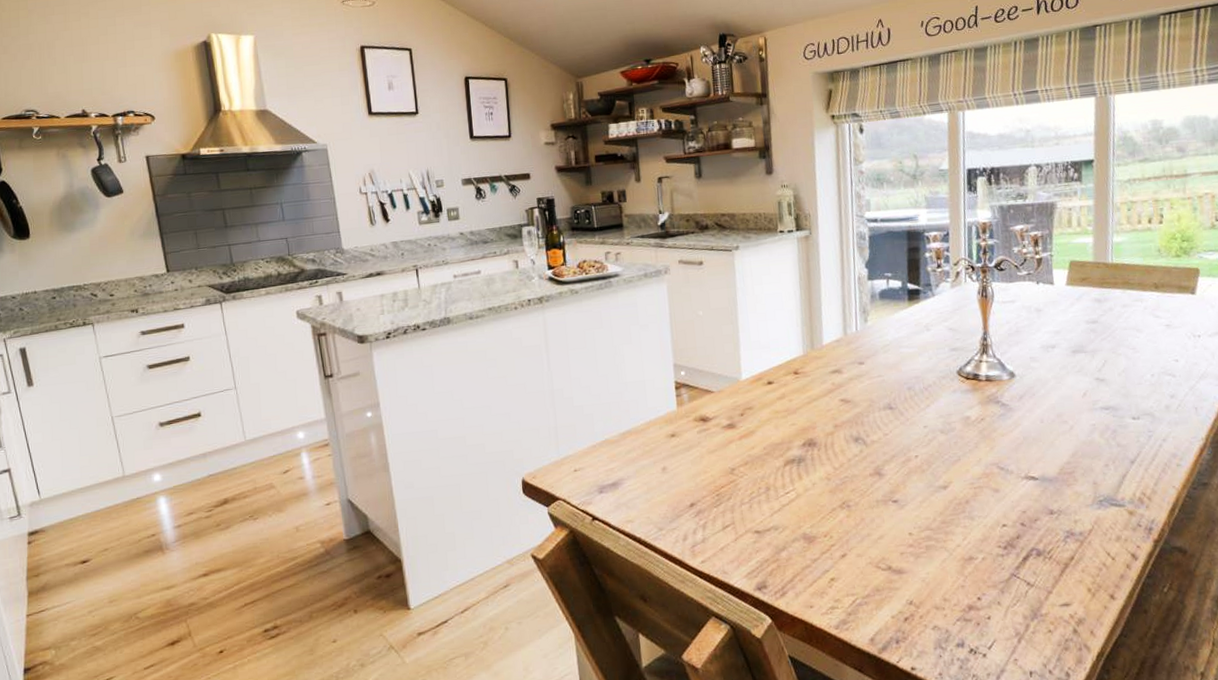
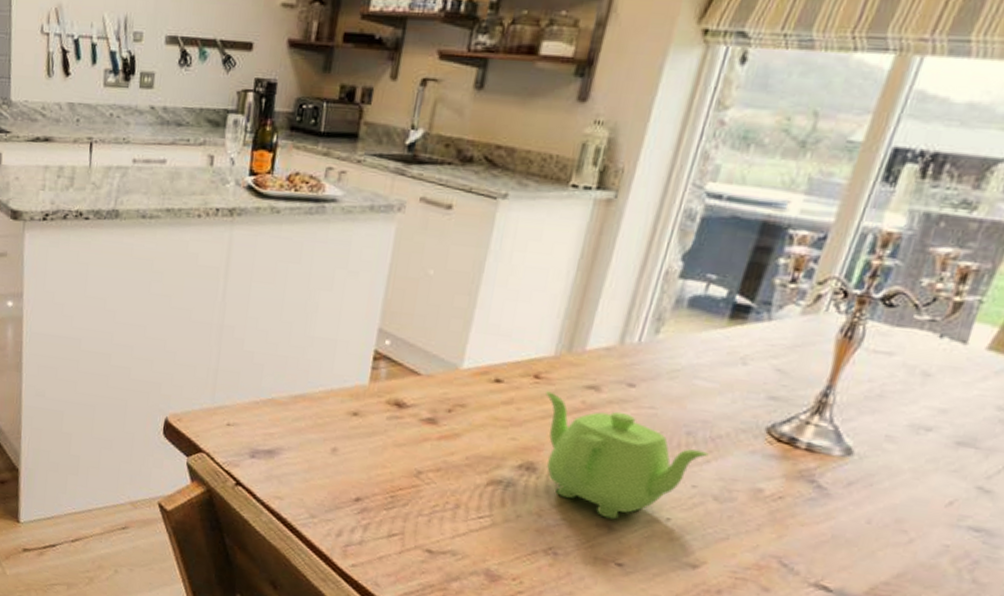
teapot: none [805,381,927,468] -> present [546,391,709,520]

